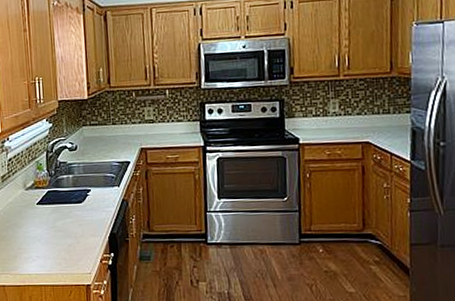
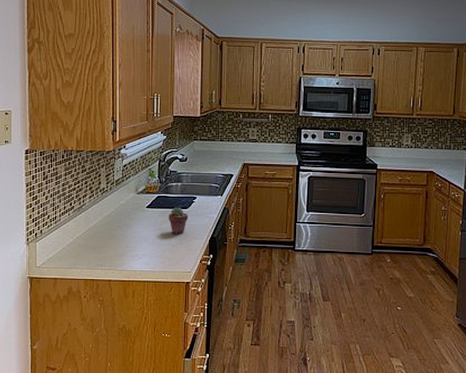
potted succulent: none [61,202,84,232] -> present [168,207,189,234]

